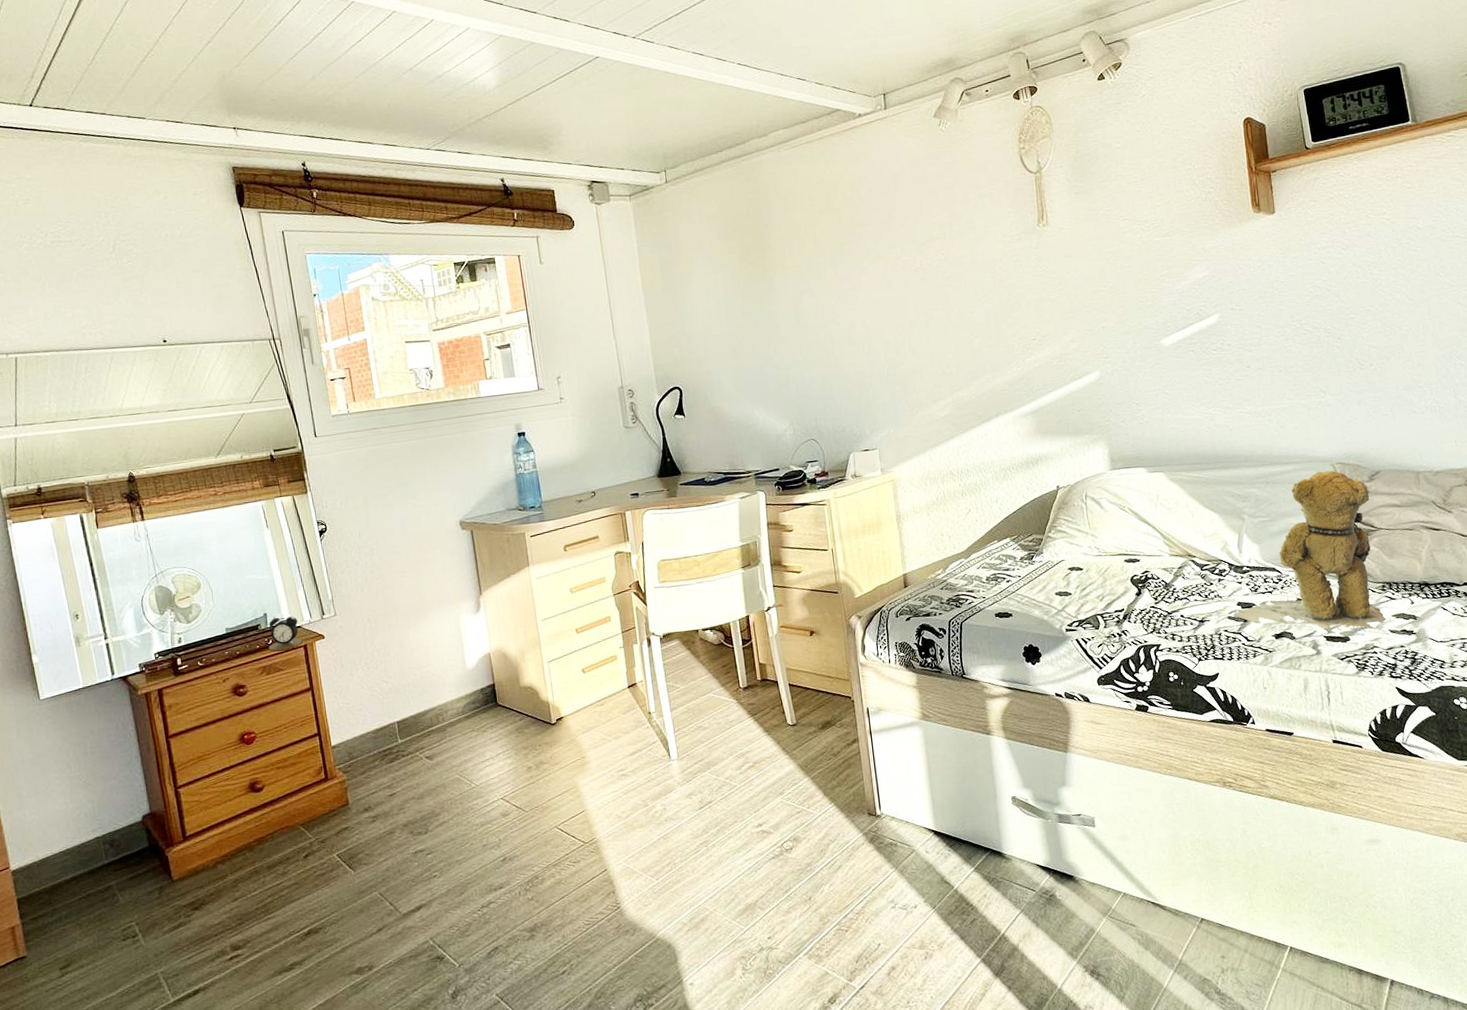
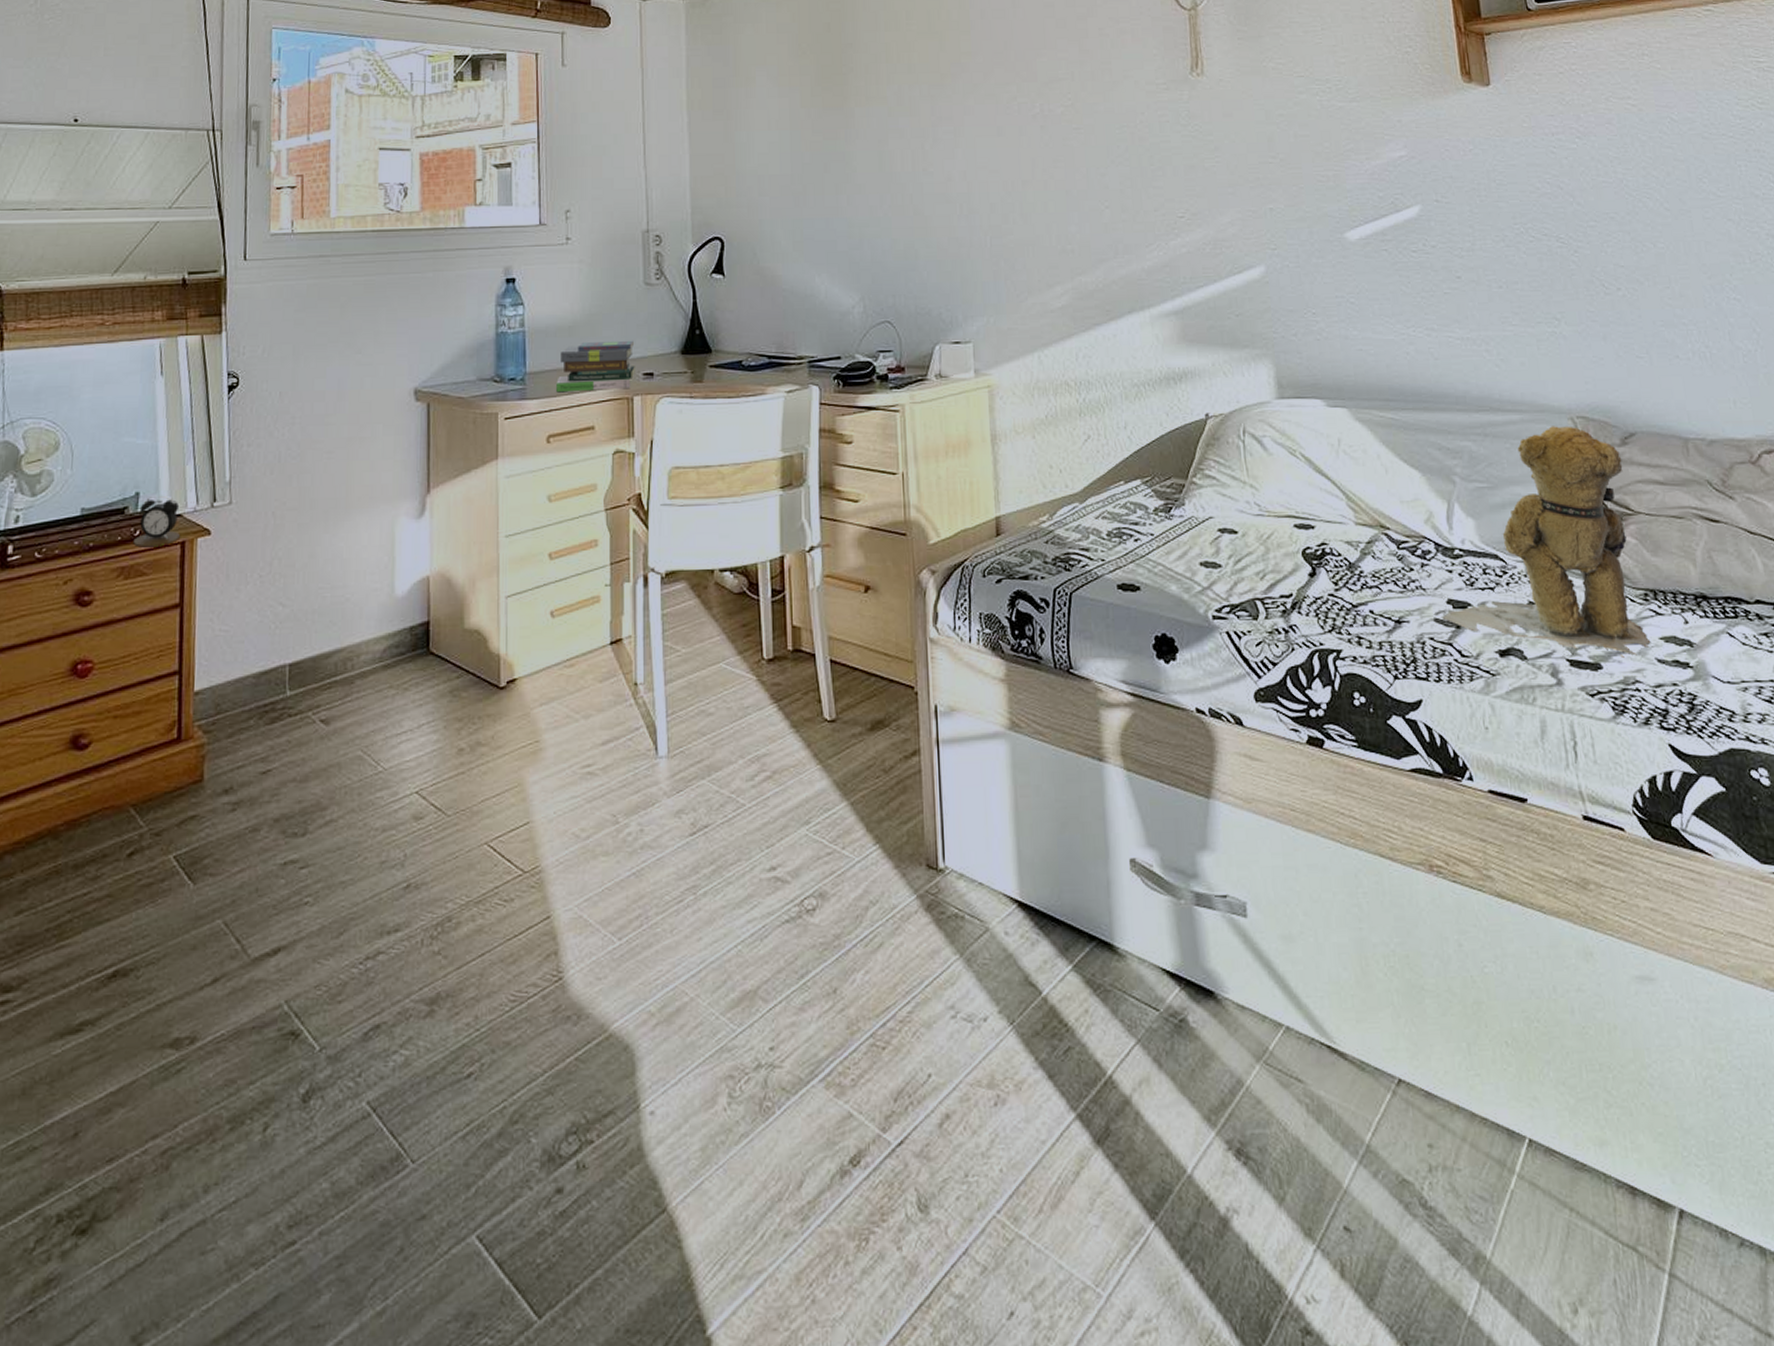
books: none [566,470,625,514] -> present [556,340,635,393]

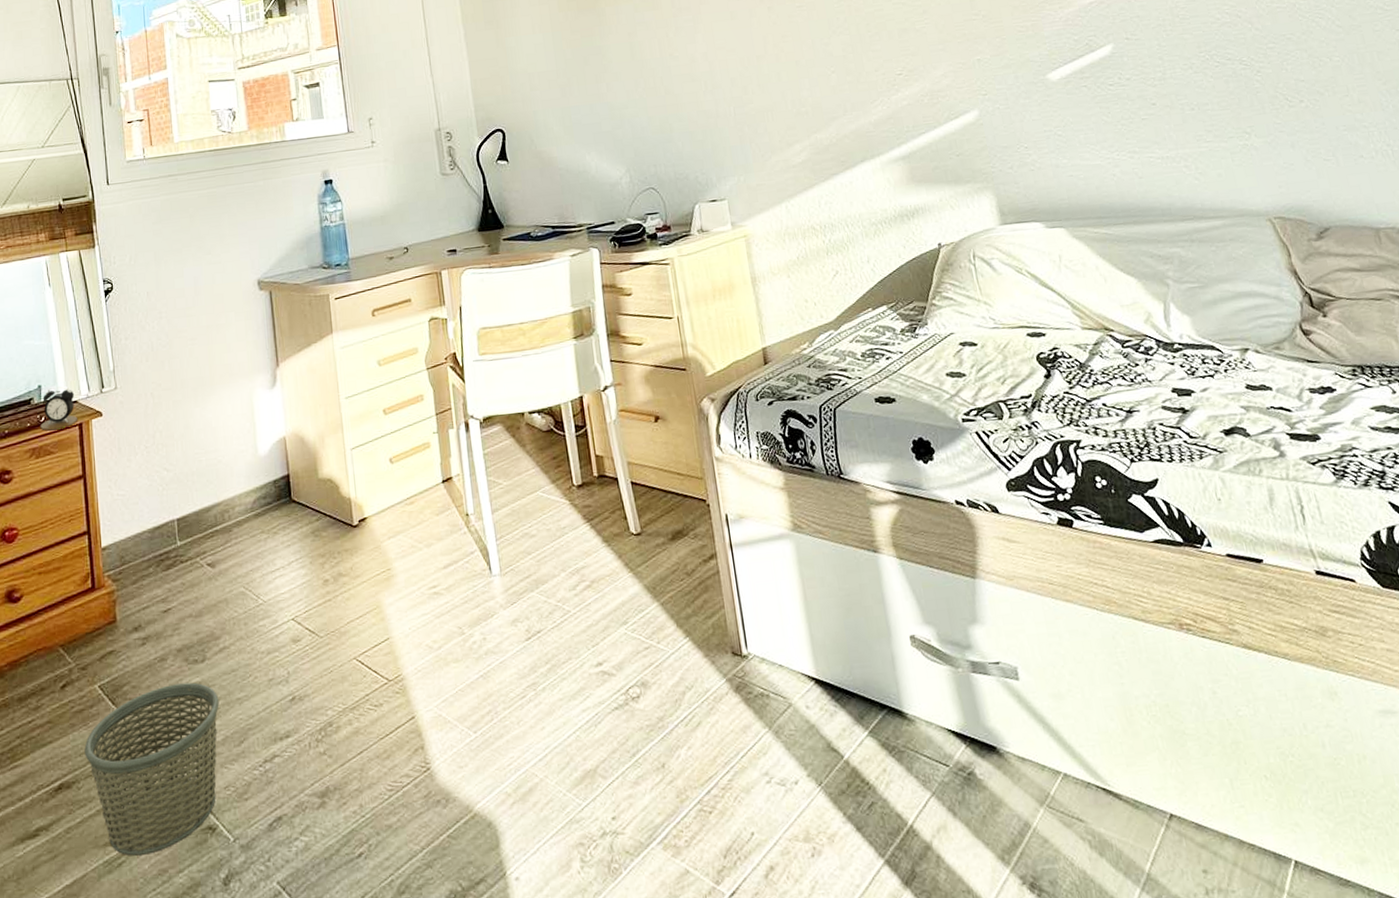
basket: none [148,859,319,1062] -> present [84,682,219,856]
books: present [556,340,635,393] -> none [375,223,441,273]
teddy bear: present [1441,425,1651,658] -> none [1167,226,1363,428]

